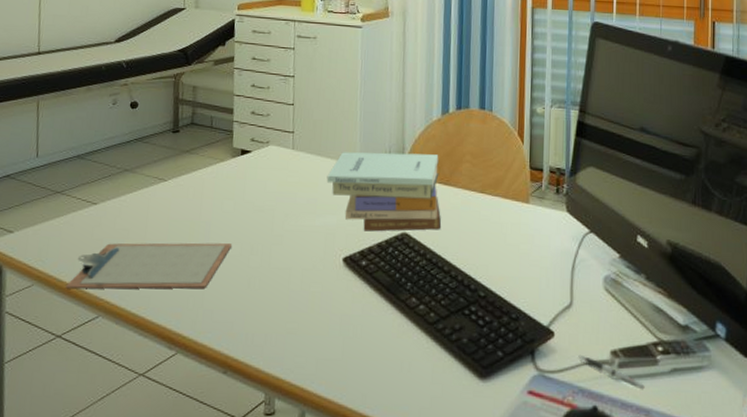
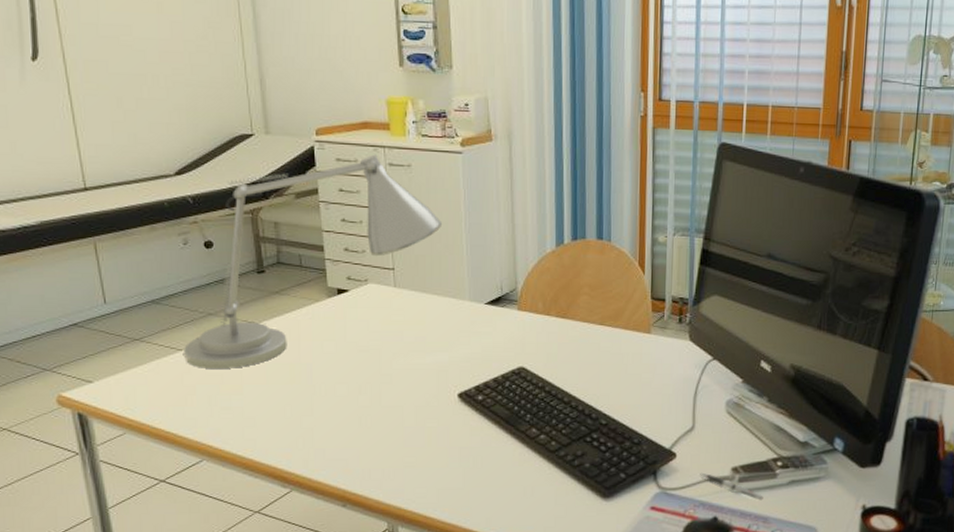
clipboard: present [66,242,231,289] -> none [162,384,337,435]
desk lamp: none [97,27,341,224] -> present [184,154,443,368]
books: present [326,152,441,232] -> none [434,287,559,367]

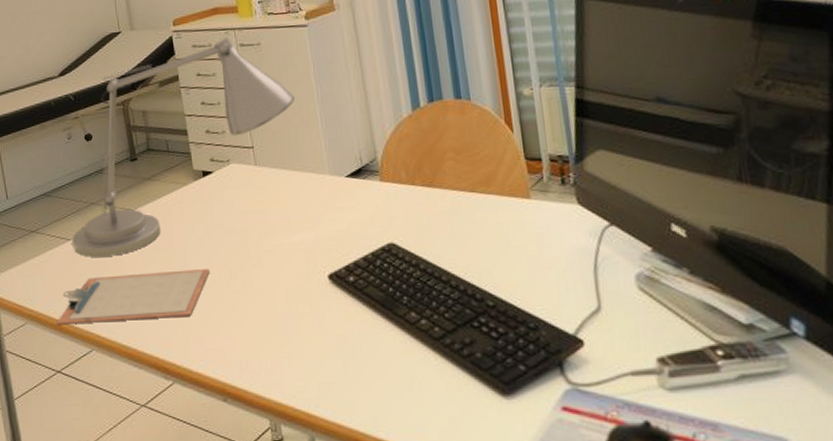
clipboard: none [162,384,337,435] -> present [56,269,210,325]
pen: present [700,472,763,501] -> none [617,364,707,401]

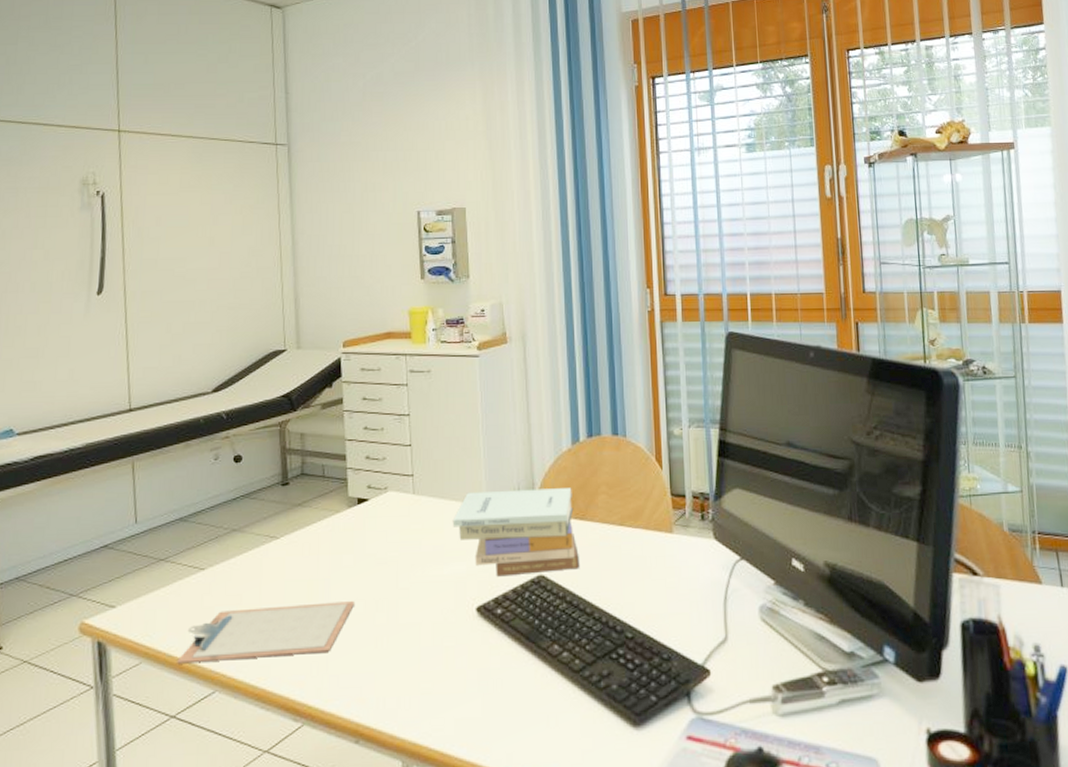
desk lamp: present [72,37,296,257] -> none [206,362,461,588]
books: none [296,155,431,245] -> present [452,488,579,577]

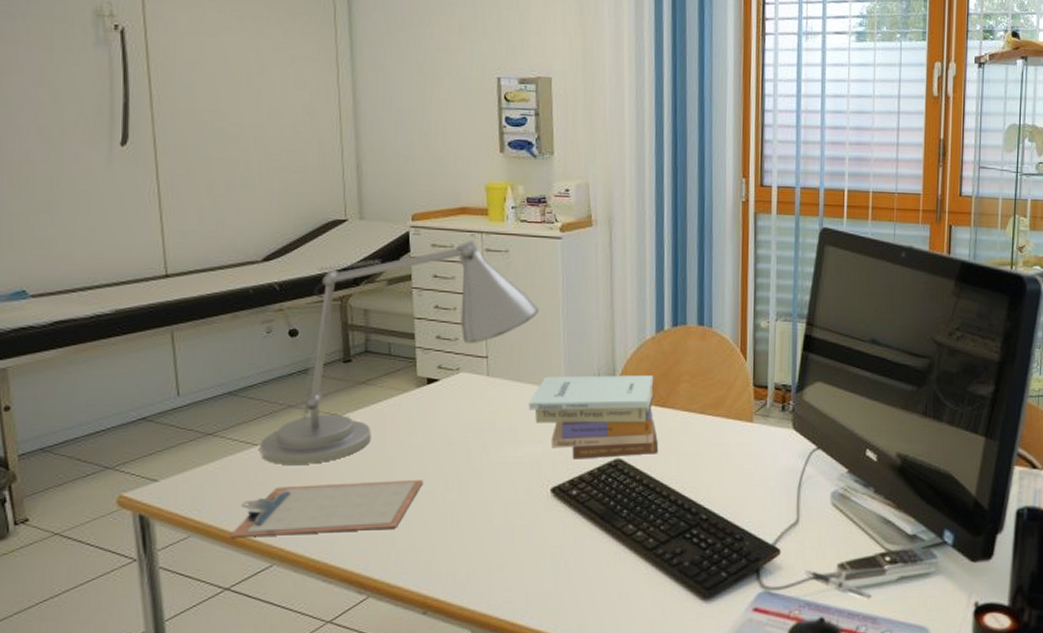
desk lamp: none [206,362,461,588] -> present [260,240,540,464]
pen: none [738,692,812,726] -> present [805,570,872,599]

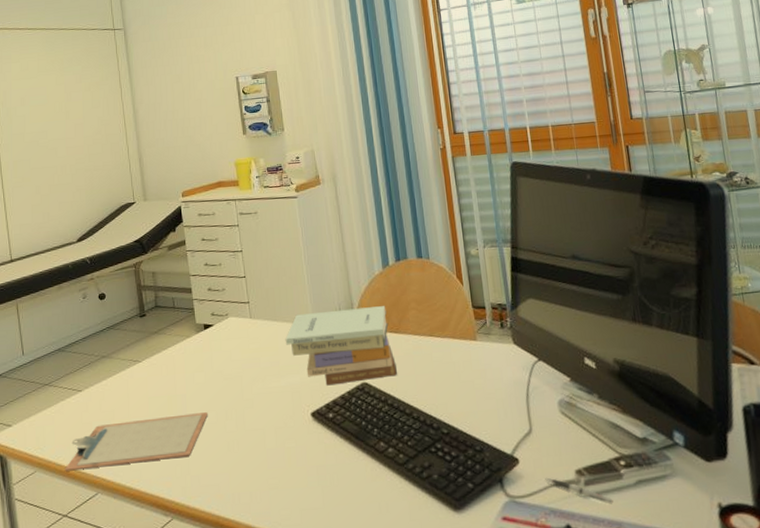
desk lamp: present [260,240,540,464] -> none [83,207,286,406]

